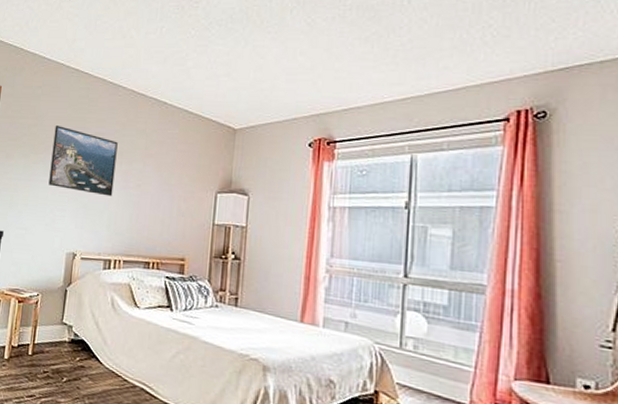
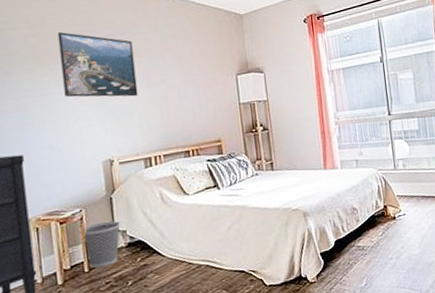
wastebasket: none [32,310,69,356] -> present [79,221,120,268]

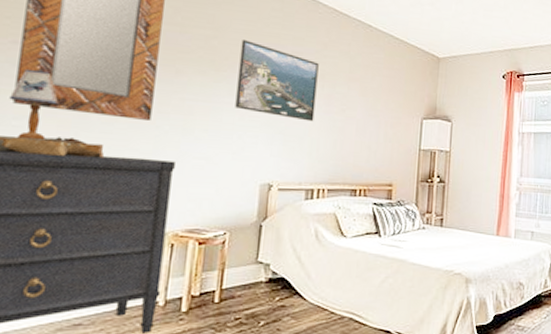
wastebasket: present [79,221,120,268] -> none [218,250,265,301]

